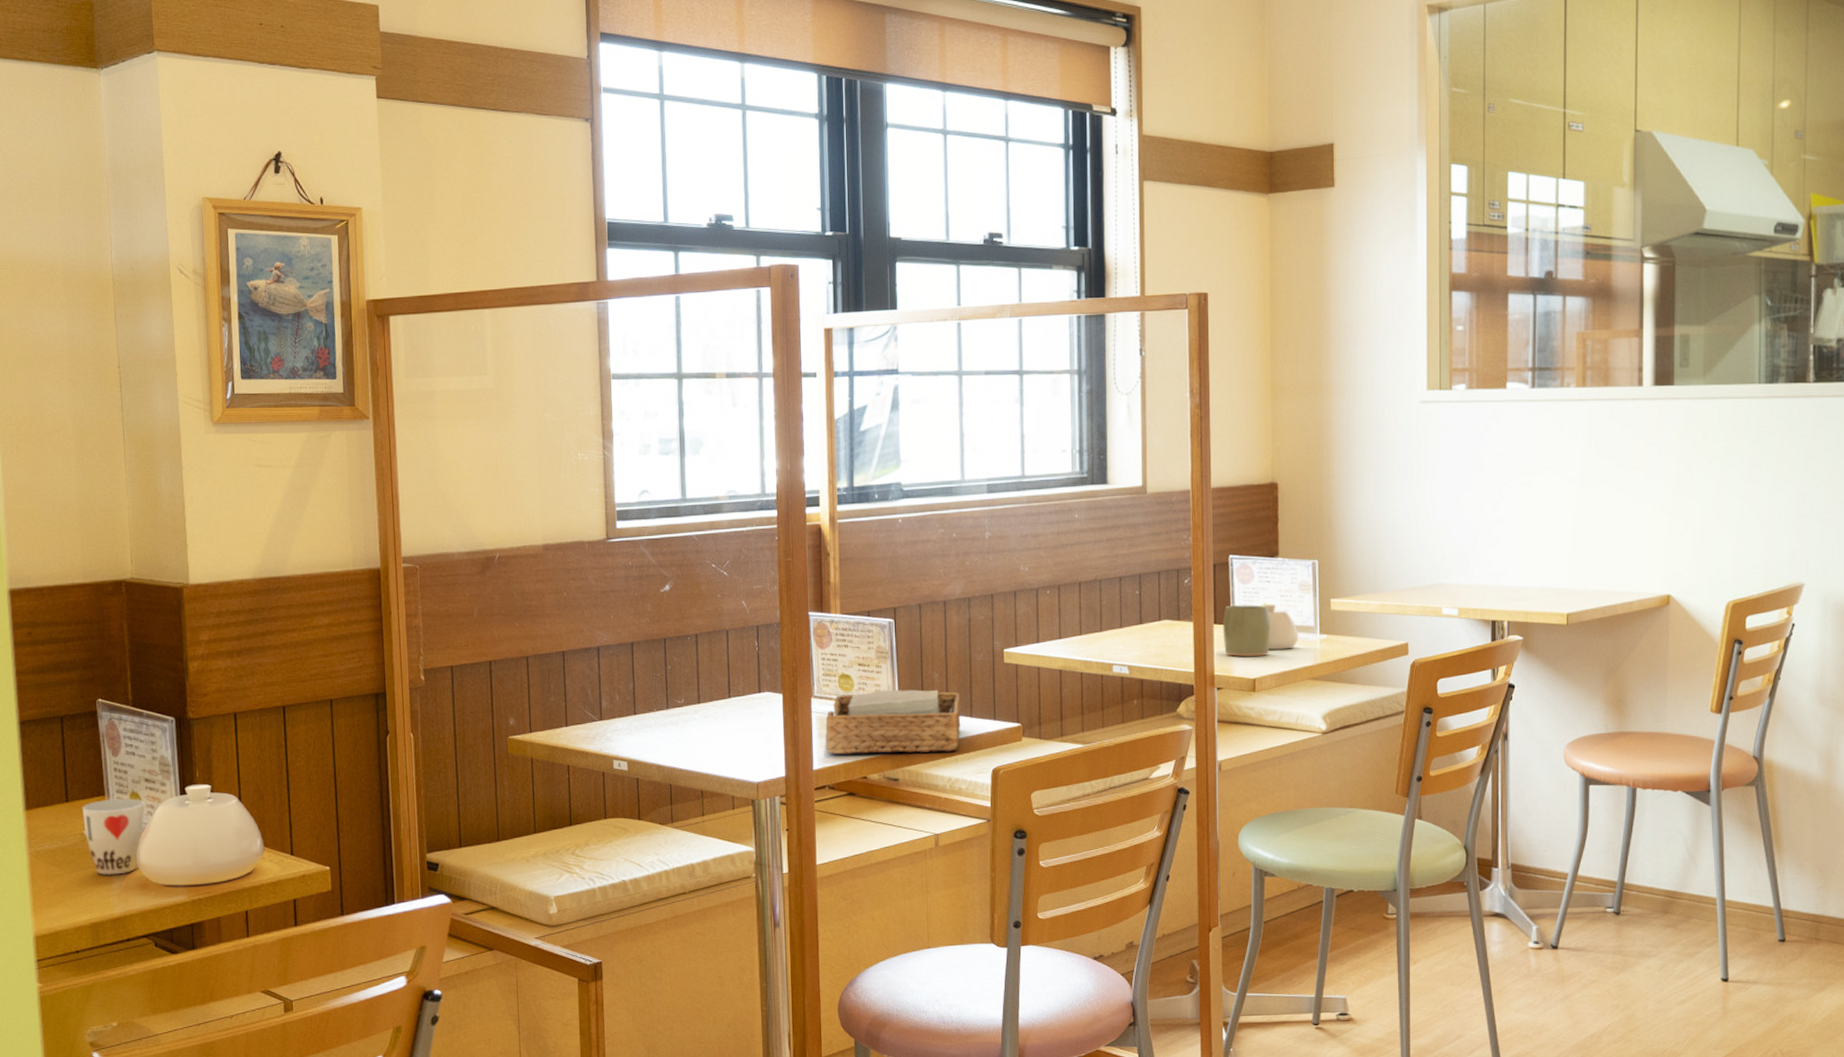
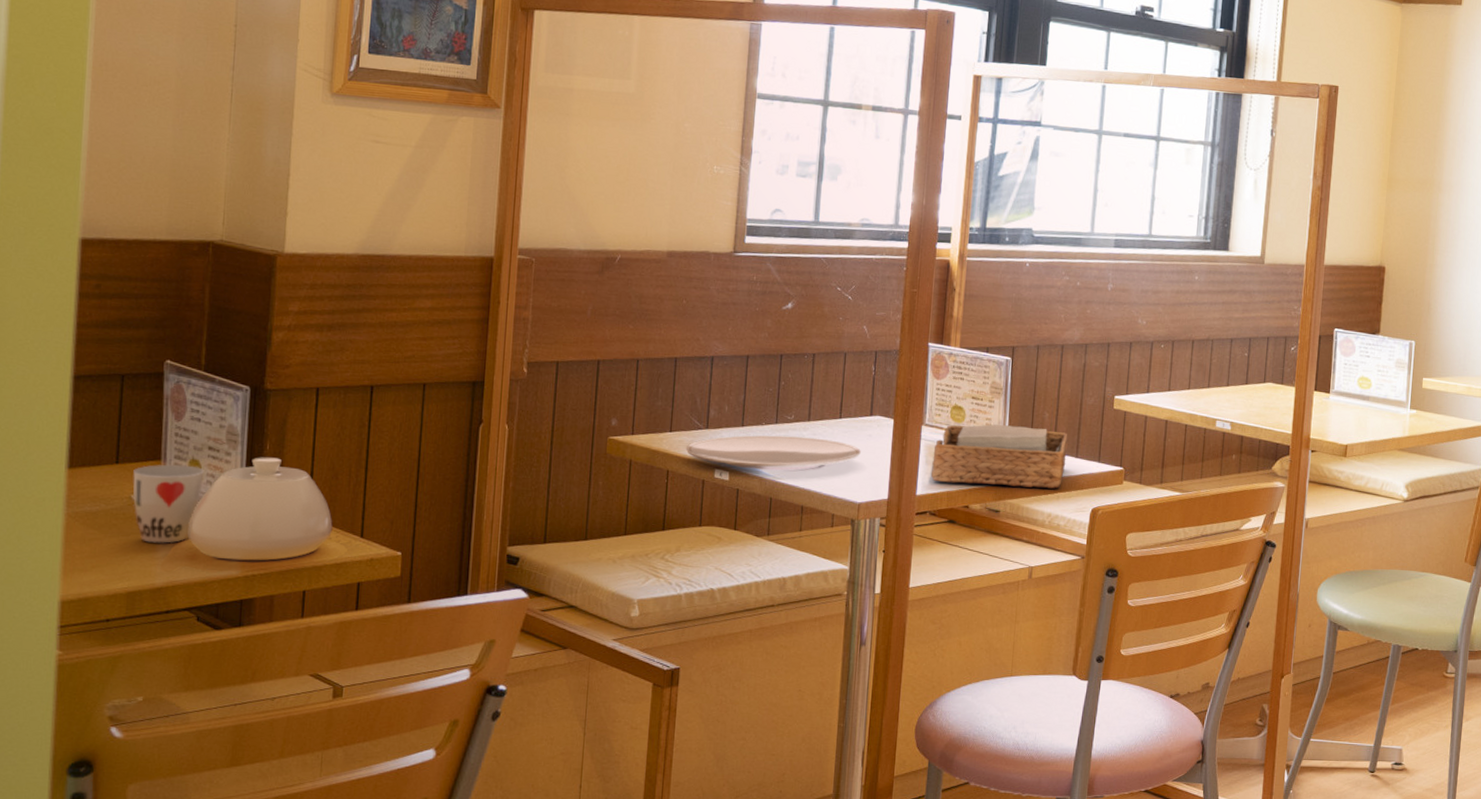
plate: none [582,720,754,757] -> present [685,435,861,471]
mug: present [1222,605,1270,657] -> none [1321,375,1367,425]
sugar bowl: present [1264,604,1299,650] -> none [1362,377,1391,420]

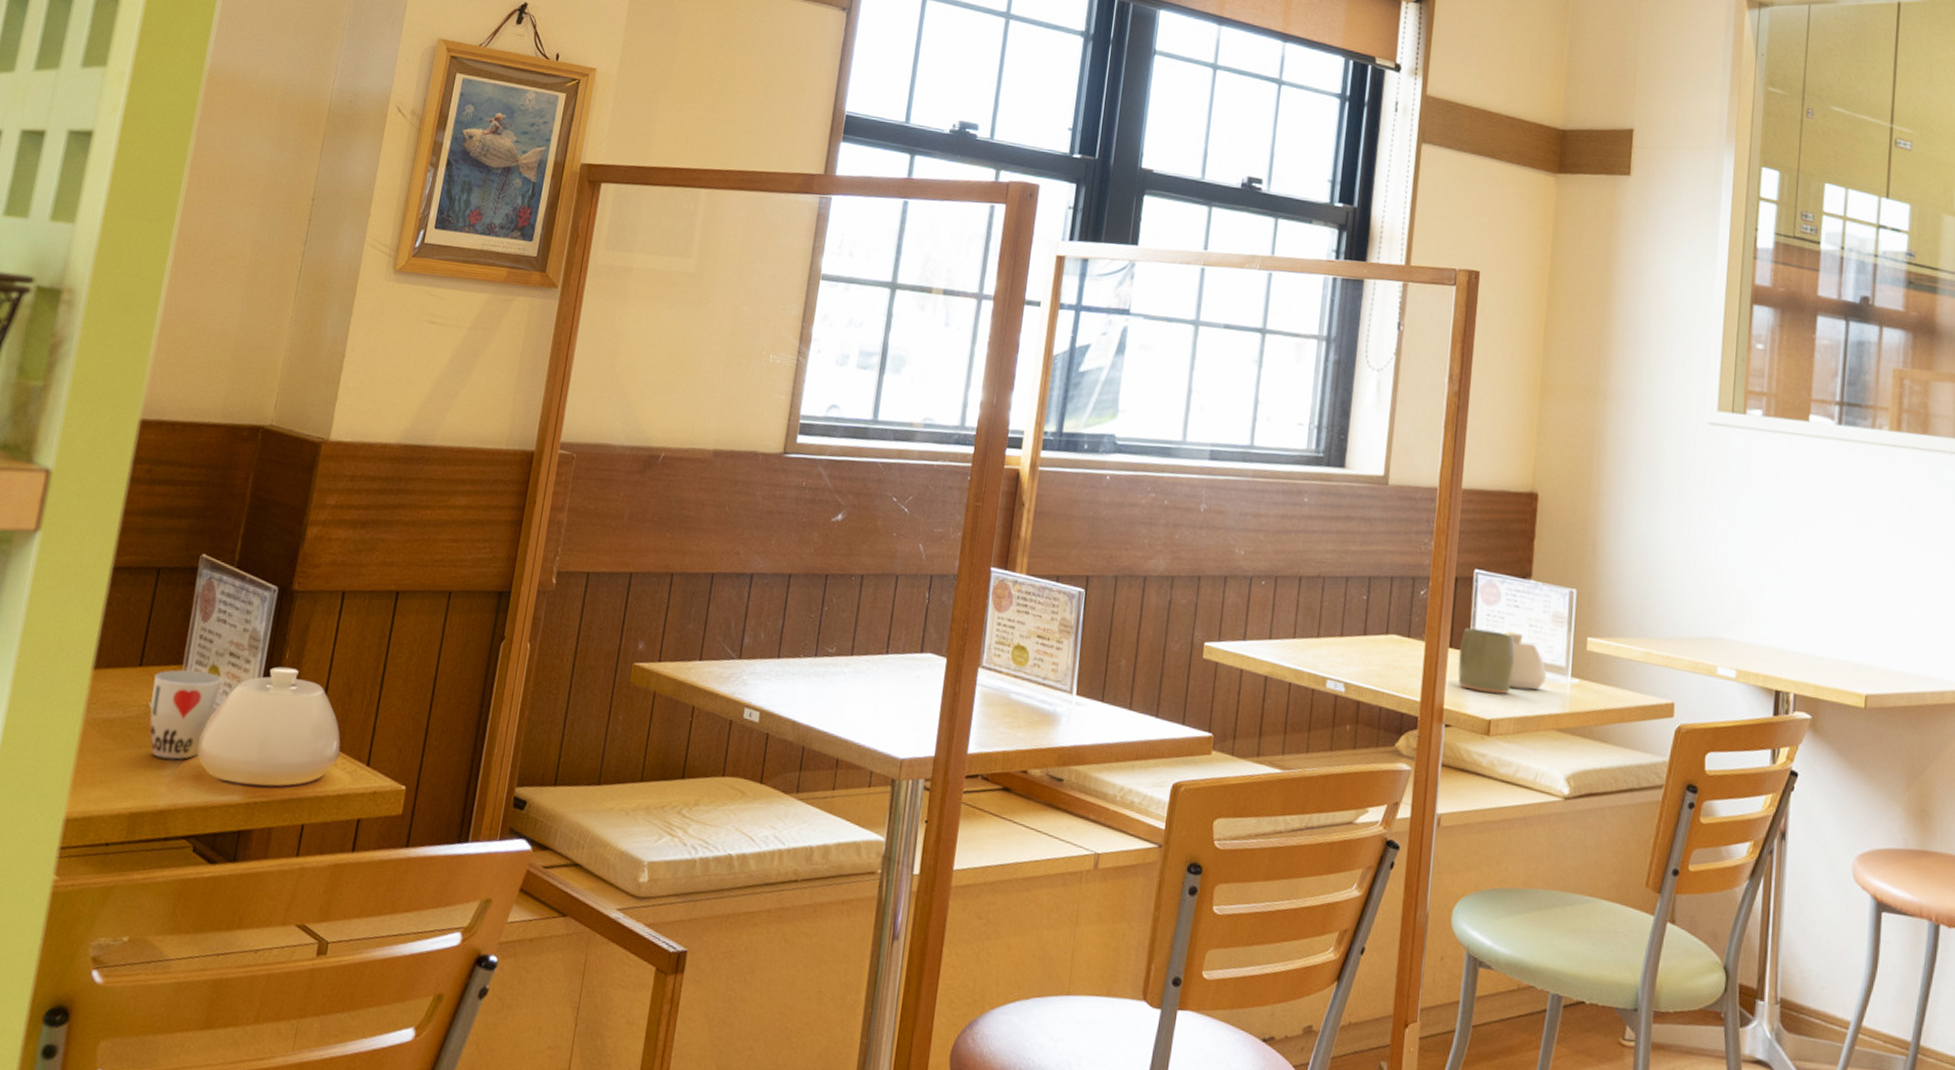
plate: present [685,435,861,471] -> none [714,669,908,715]
napkin holder: present [931,424,1068,489] -> none [986,669,1148,756]
mug: none [1321,375,1367,425] -> present [1458,627,1515,694]
sugar bowl: none [1362,377,1391,420] -> present [1509,633,1547,690]

